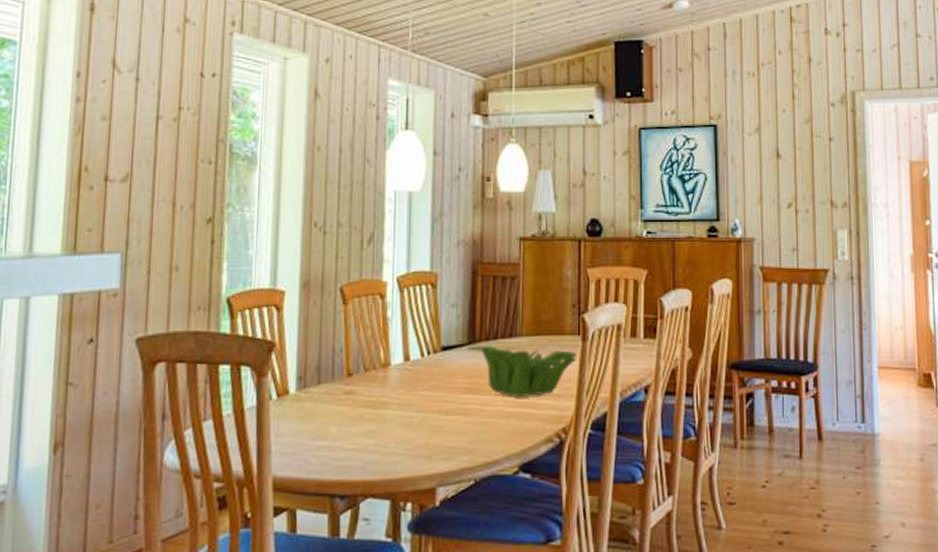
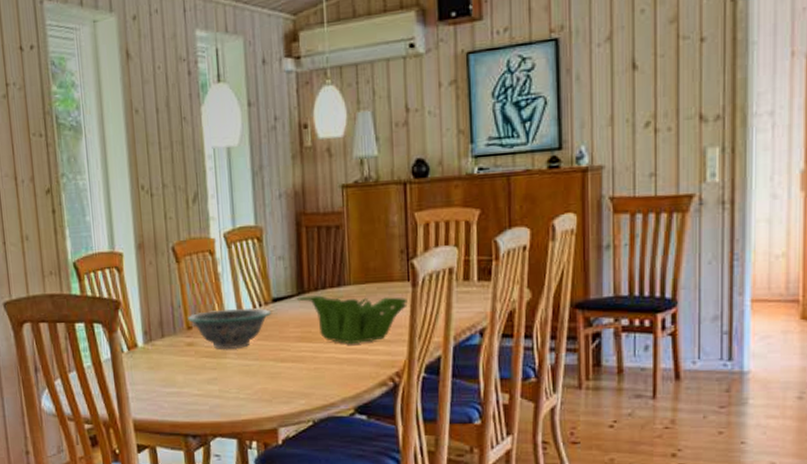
decorative bowl: none [349,355,440,400] -> present [188,307,272,350]

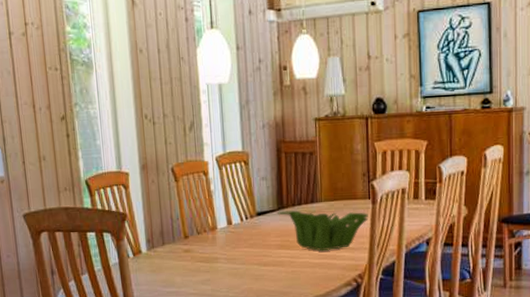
decorative bowl: present [188,307,272,350] -> none [185,220,257,256]

